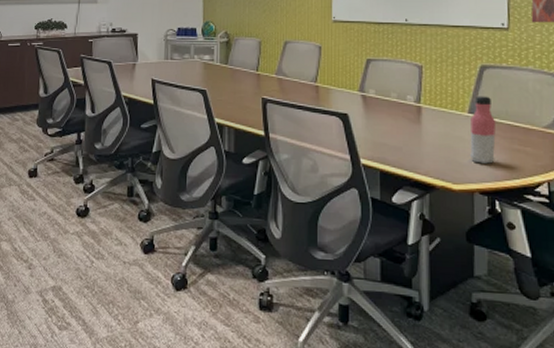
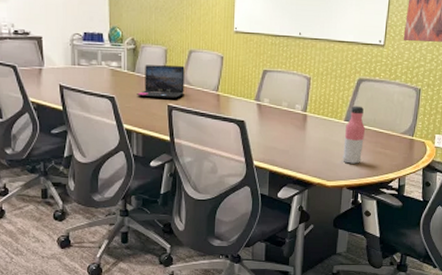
laptop: none [229,57,280,91] -> present [137,65,185,99]

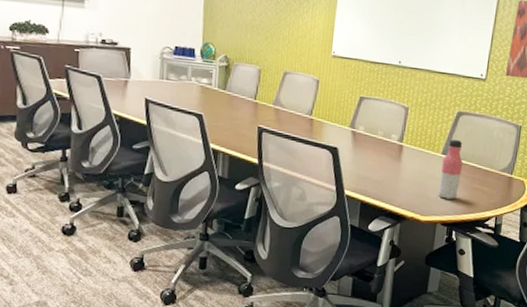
laptop: present [137,65,185,99] -> none [226,83,278,121]

